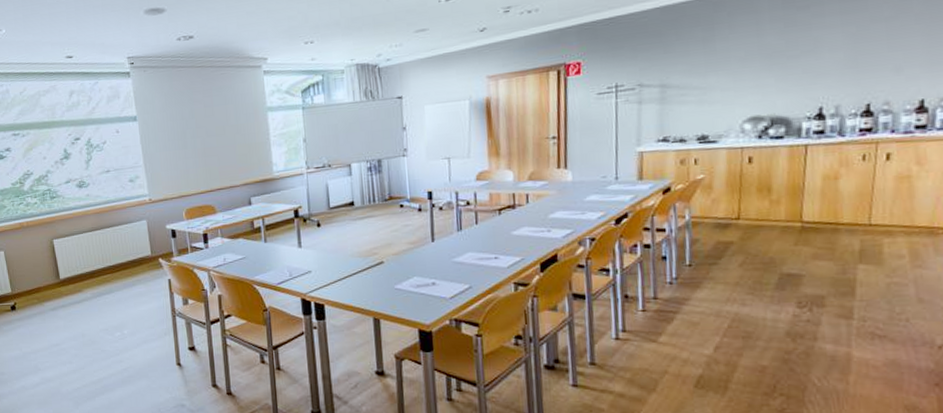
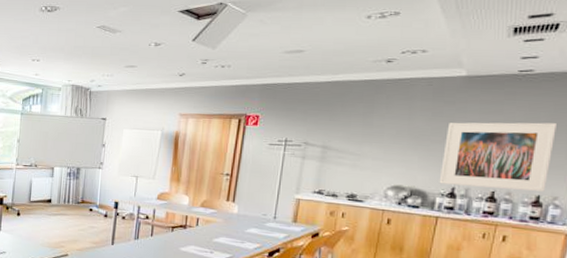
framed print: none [802,11,934,106] -> present [439,122,556,192]

